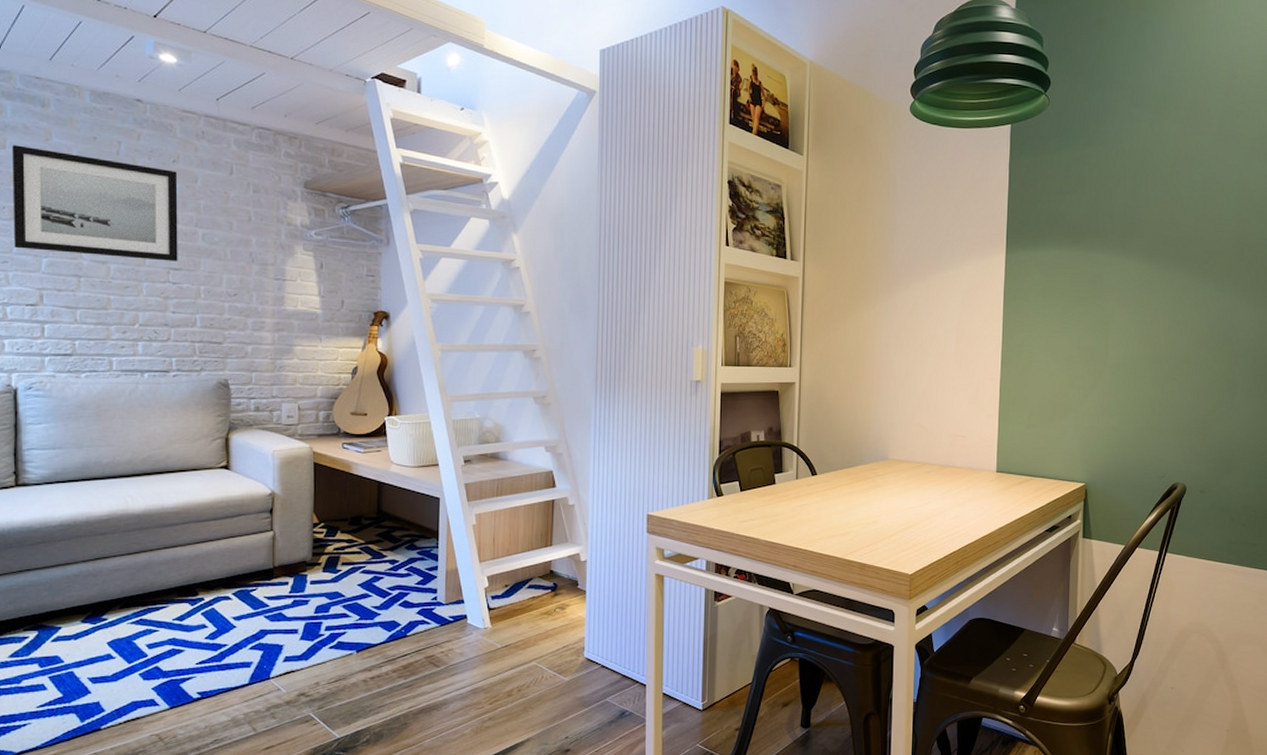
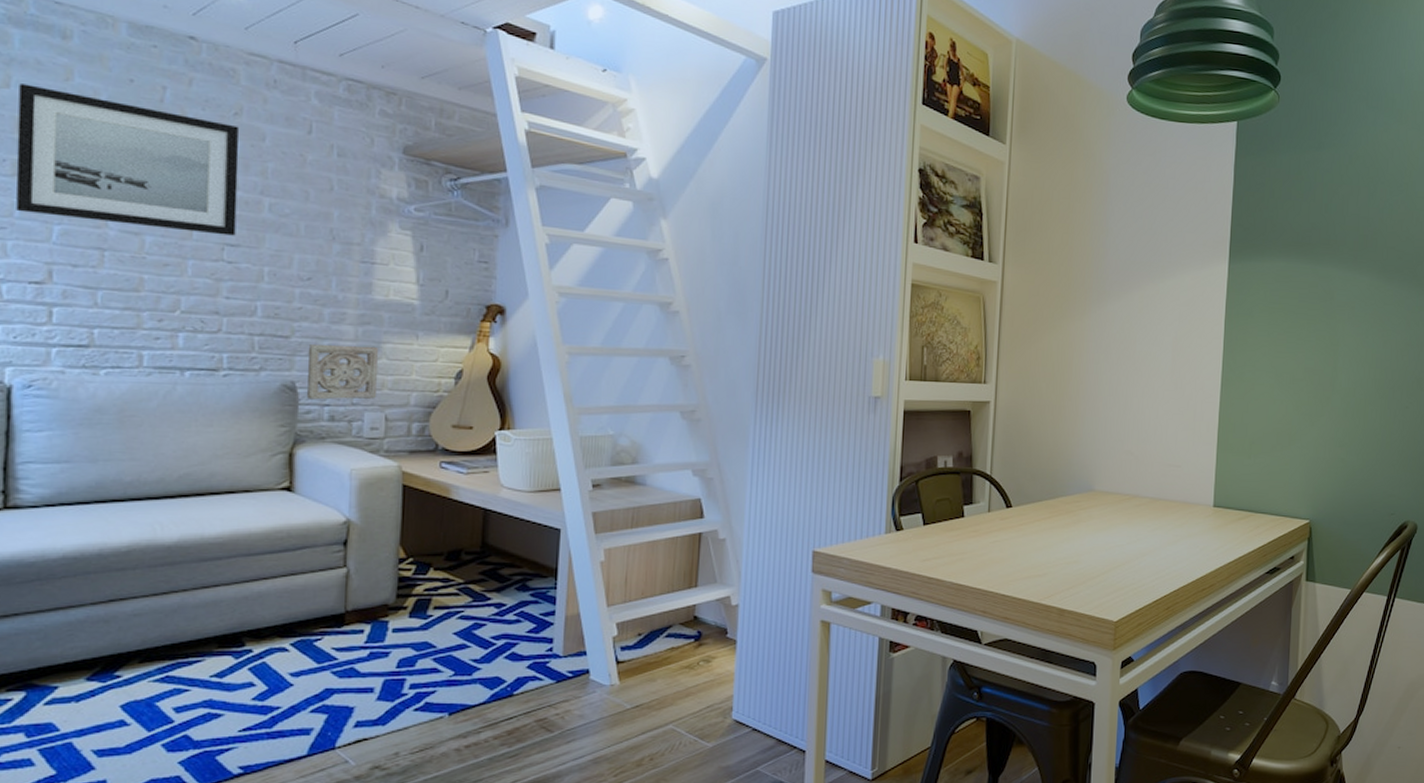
wall ornament: none [236,348,292,394] -> present [307,344,379,400]

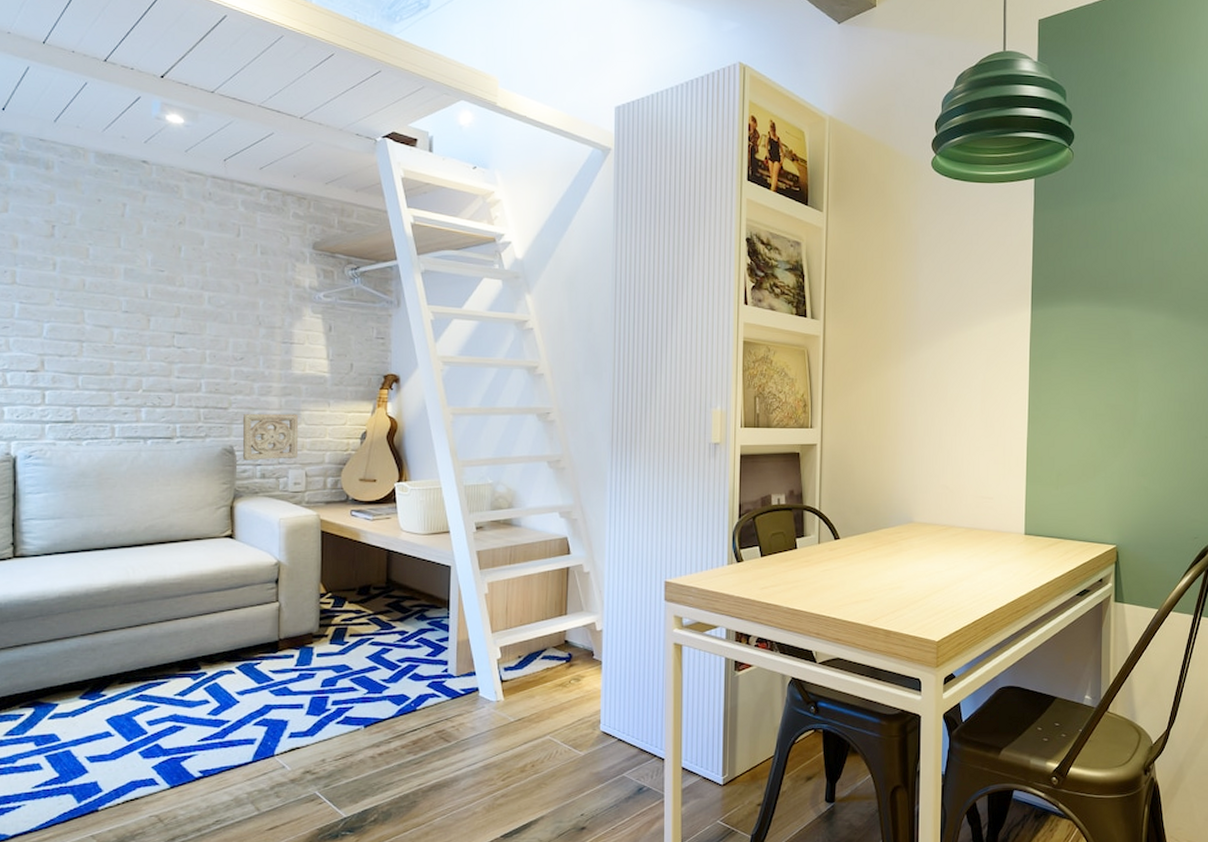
wall art: present [15,84,240,236] -> none [14,208,184,325]

